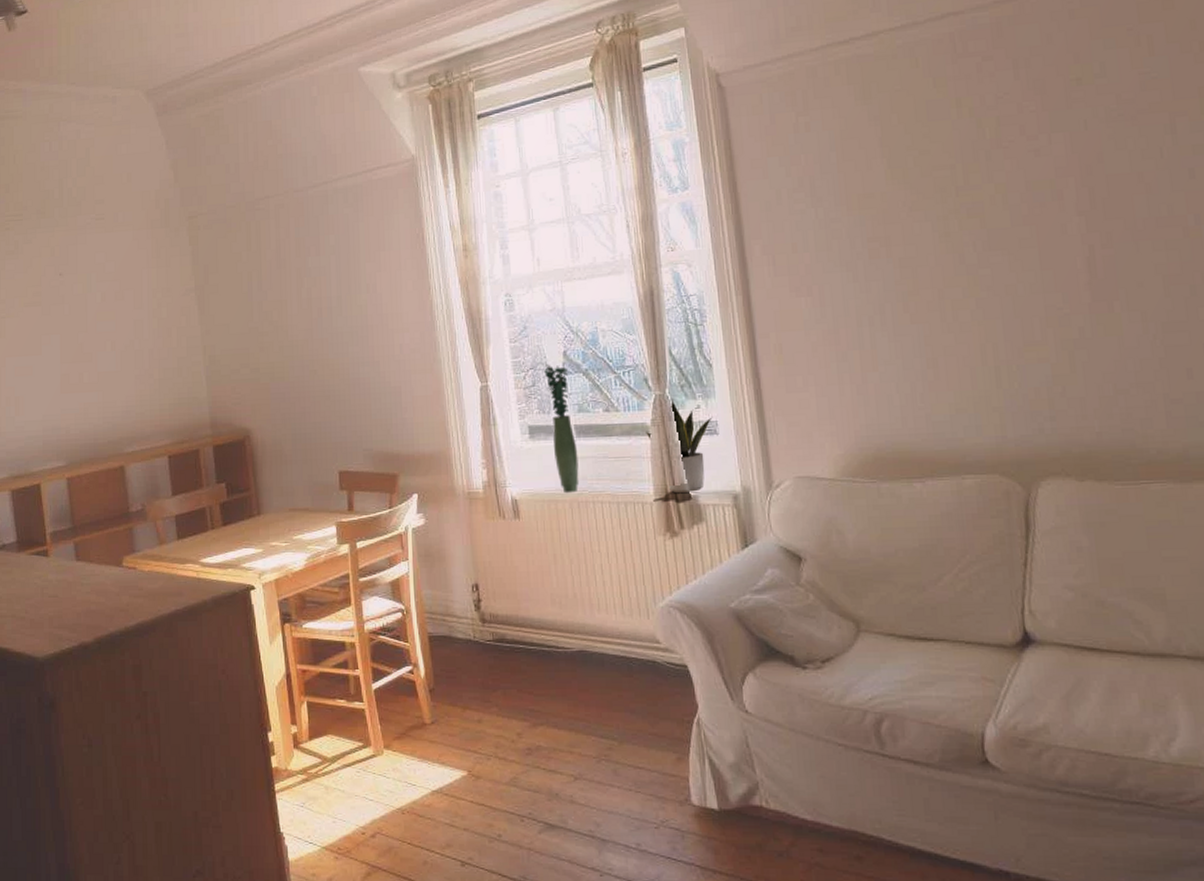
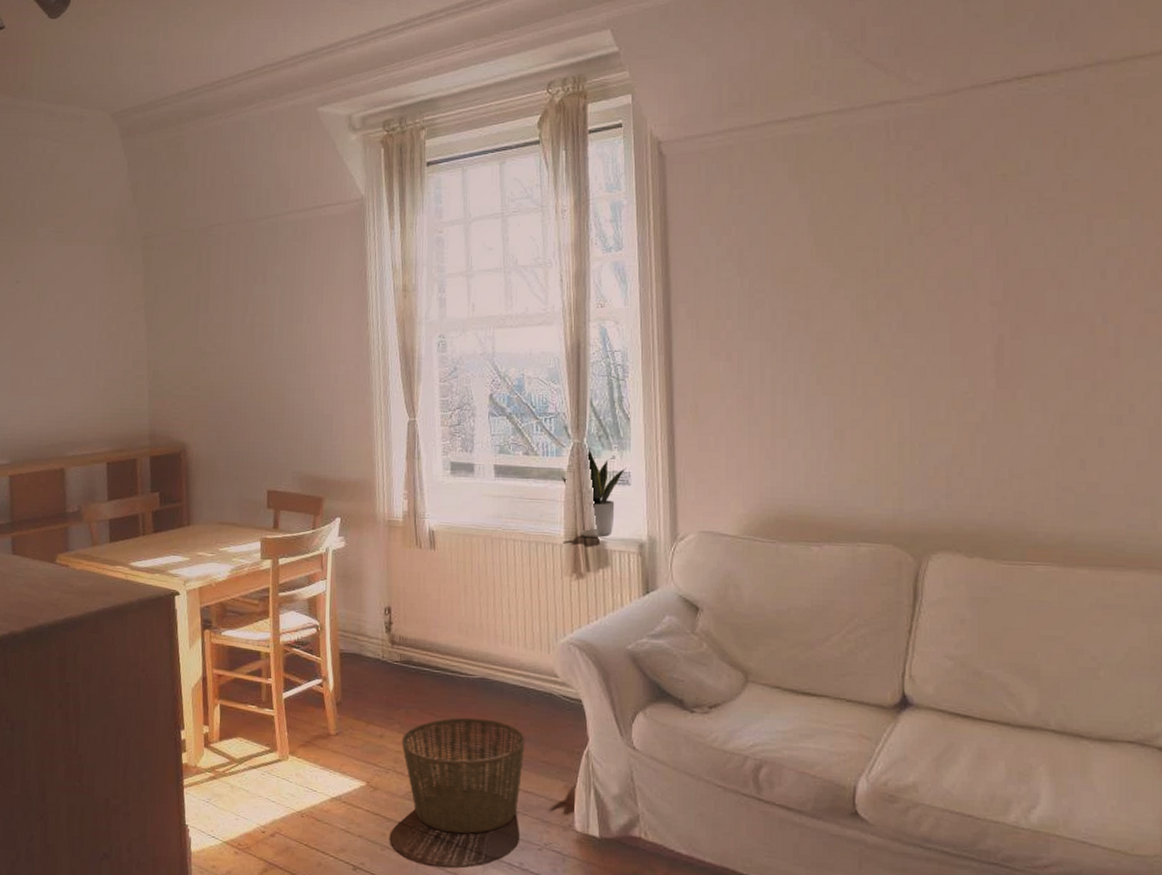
basket: none [501,694,632,818] -> present [401,717,525,834]
vase: present [543,362,580,494] -> none [469,403,496,529]

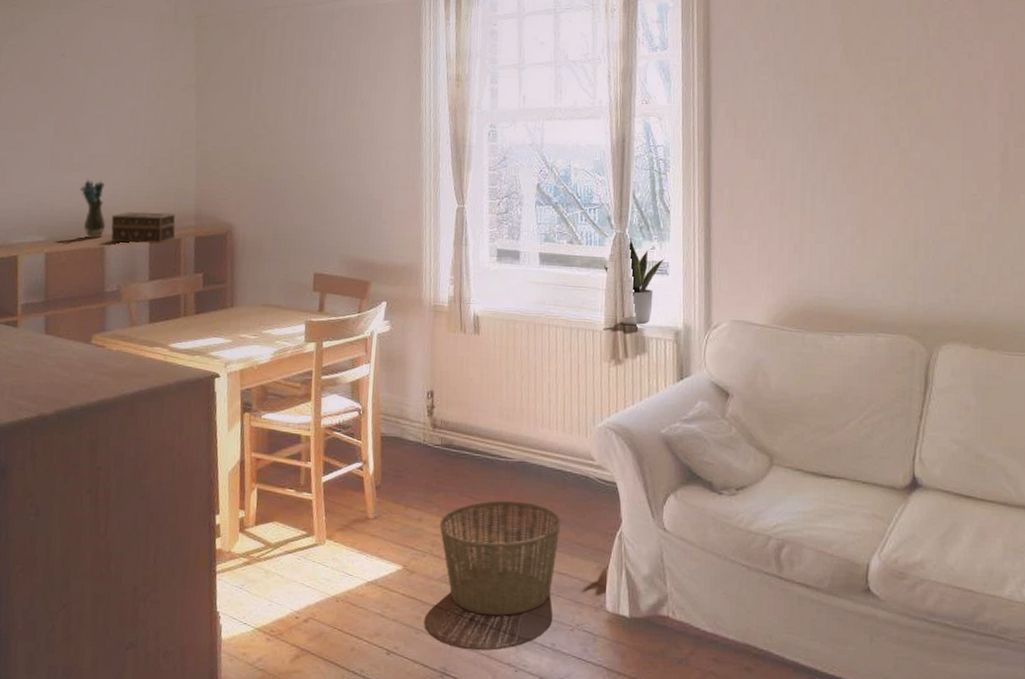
vase: none [39,401,65,460] -> present [80,178,106,238]
decorative box: none [70,433,131,464] -> present [111,212,176,244]

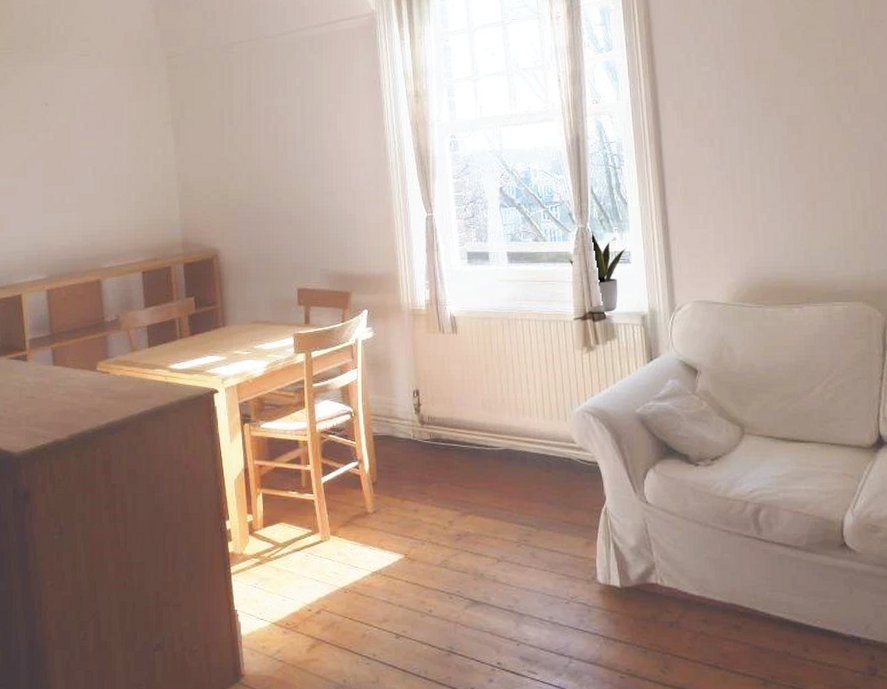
vase: present [80,178,106,238] -> none [73,217,100,273]
decorative box: present [111,212,176,244] -> none [105,243,165,275]
basket: present [439,500,561,617] -> none [435,487,549,595]

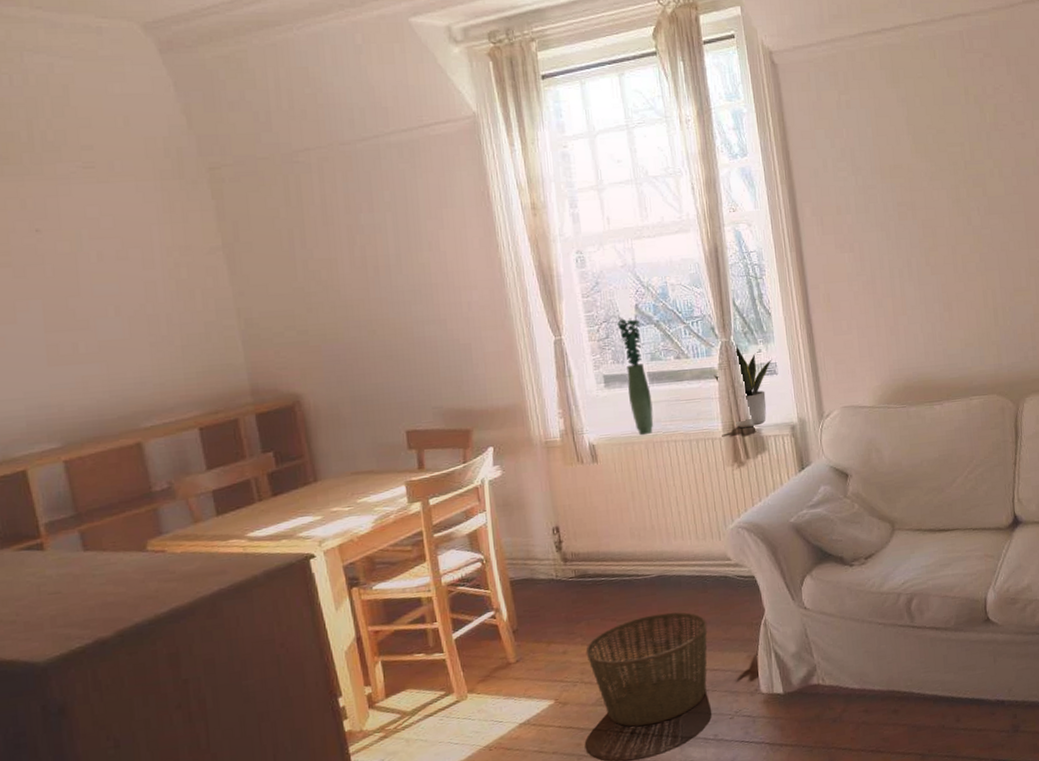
basket: none [435,487,549,595] -> present [585,612,708,727]
vase: none [482,196,510,312] -> present [616,315,654,436]

